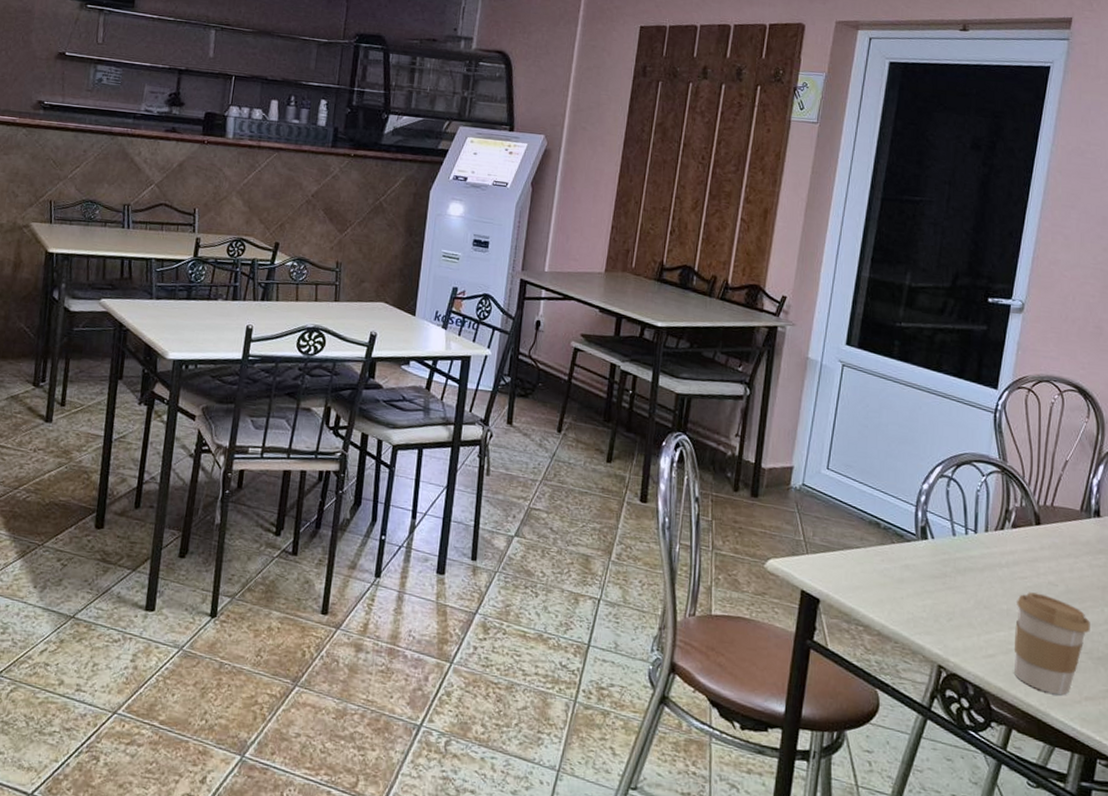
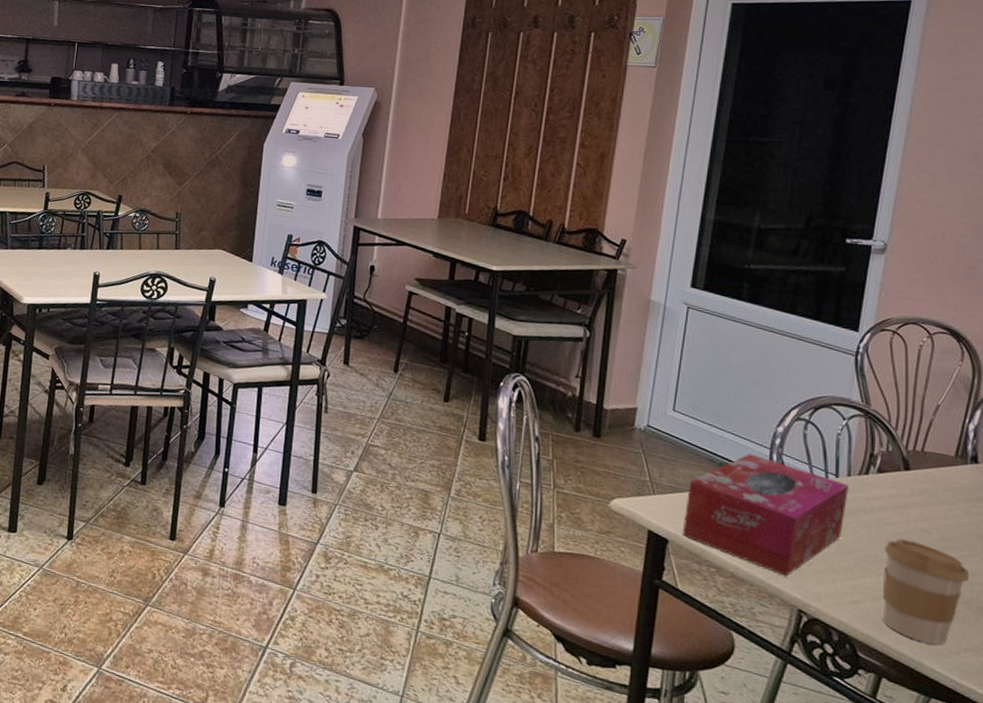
tissue box: none [833,511,986,633] -> present [682,453,848,577]

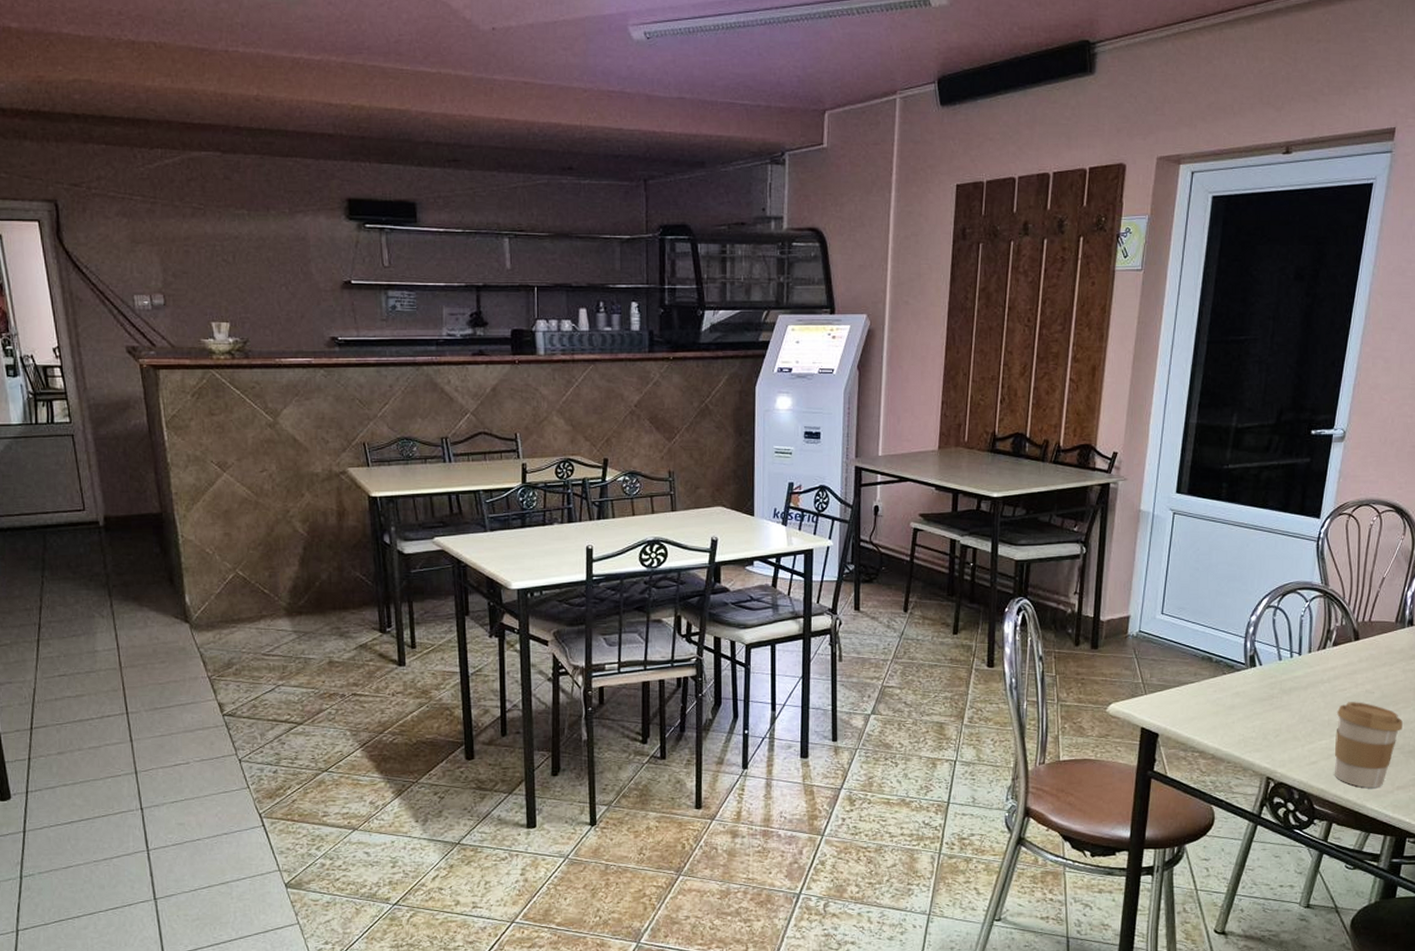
tissue box: present [682,453,848,577] -> none [1170,644,1309,750]

